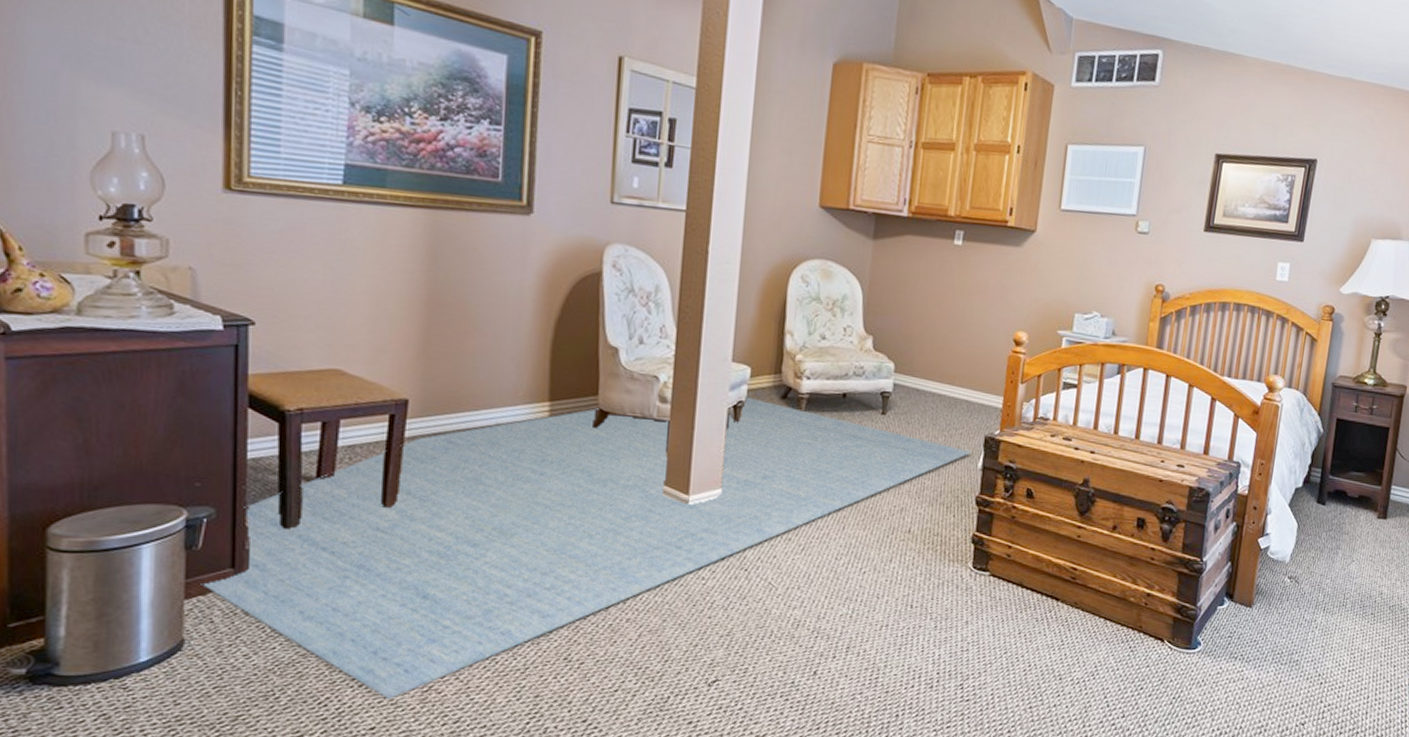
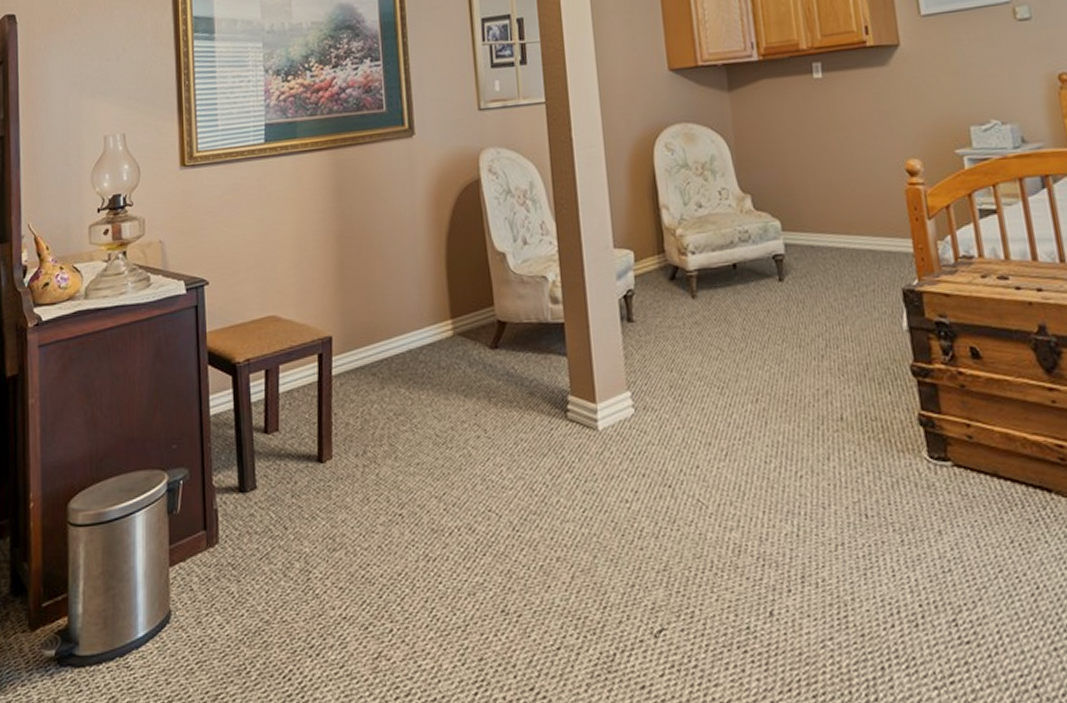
rug: present [200,397,972,700] -> none [181,284,892,671]

